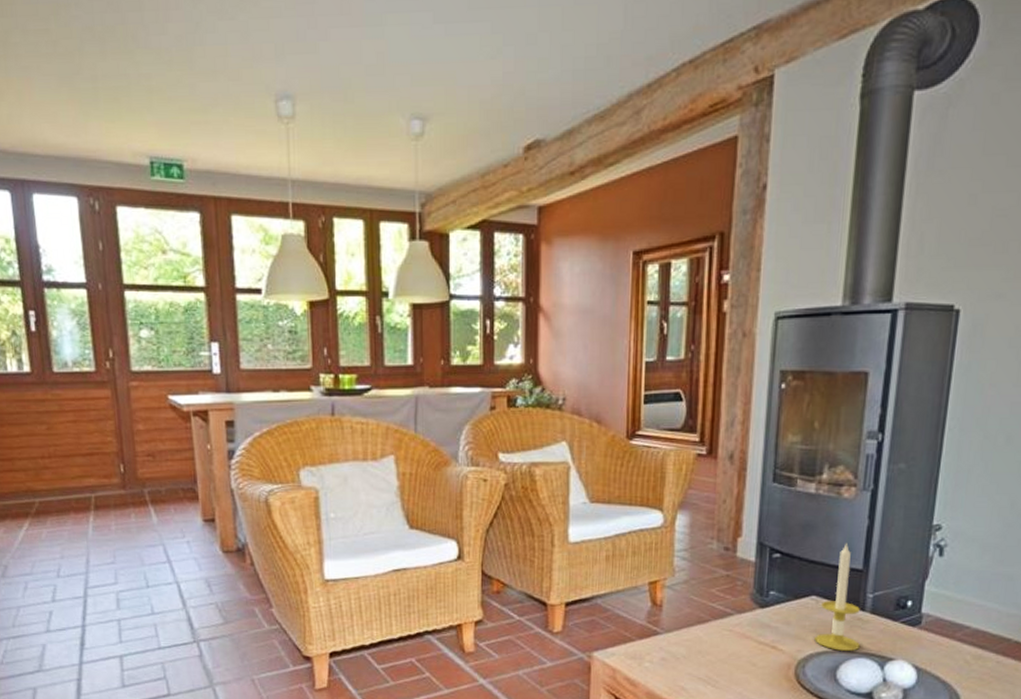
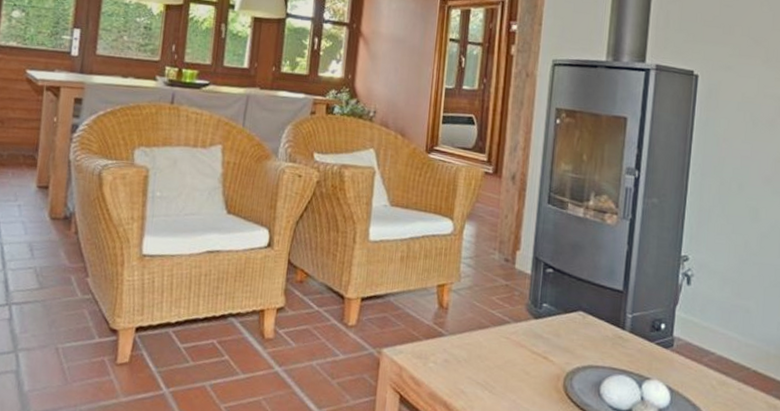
candle: present [815,542,860,652] -> none [581,264,621,368]

